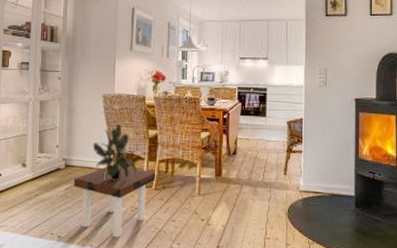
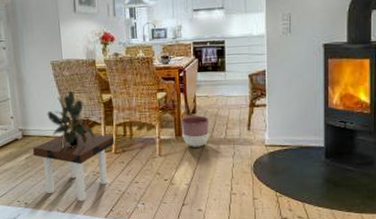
planter: none [222,157,249,189] -> present [182,116,210,147]

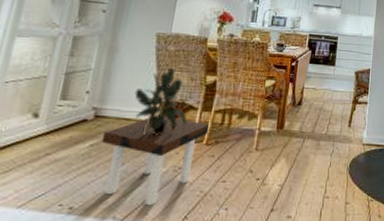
planter: present [182,116,210,147] -> none [284,107,314,142]

